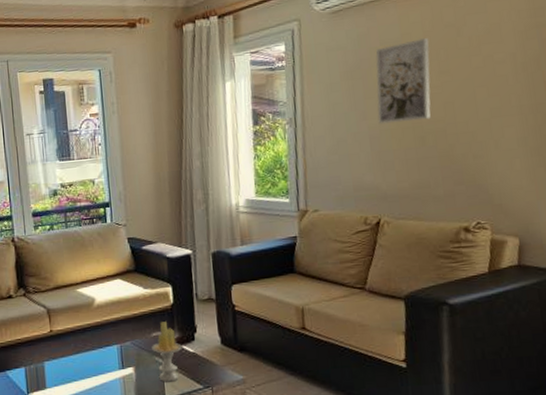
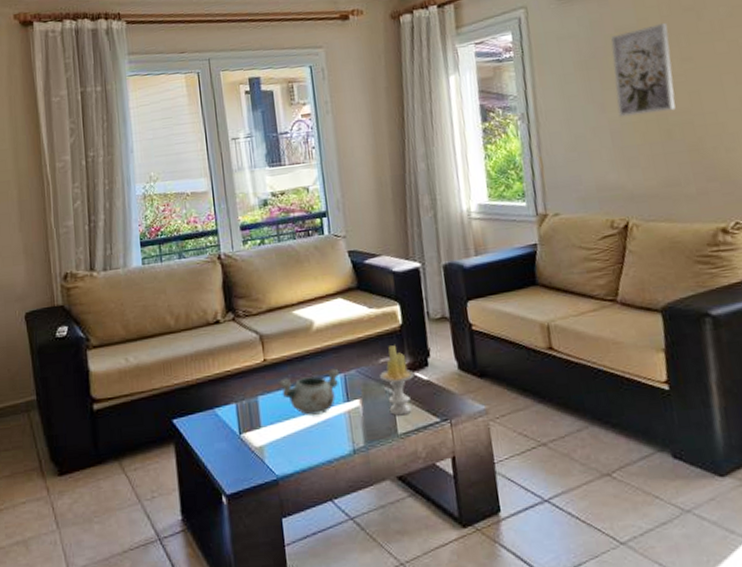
decorative bowl: none [62,340,117,380] -> present [278,368,340,416]

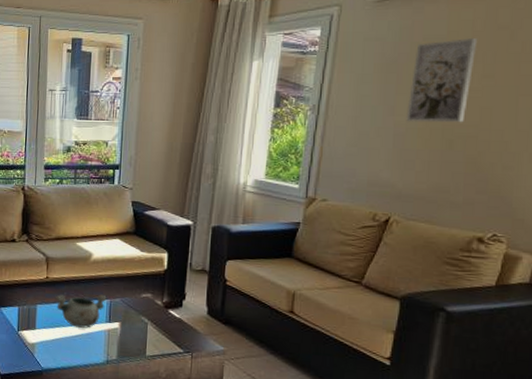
candle: present [380,345,415,416] -> none [140,285,169,342]

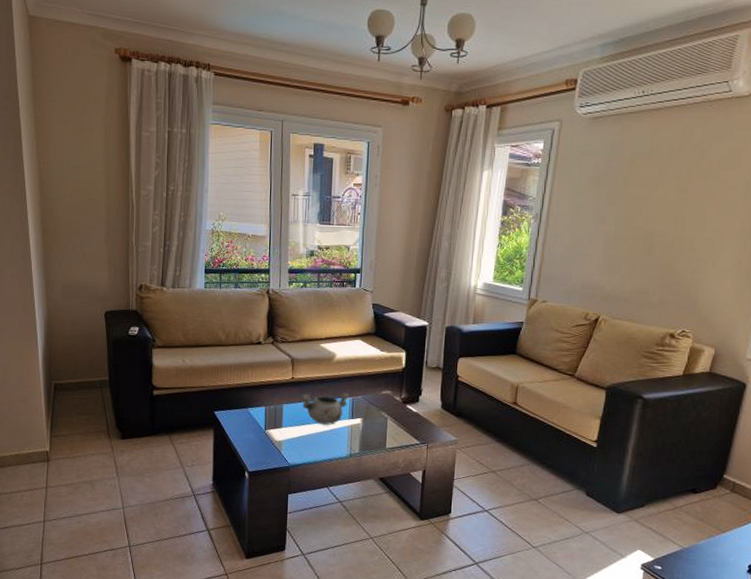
wall art: present [406,38,478,123] -> none [614,155,675,232]

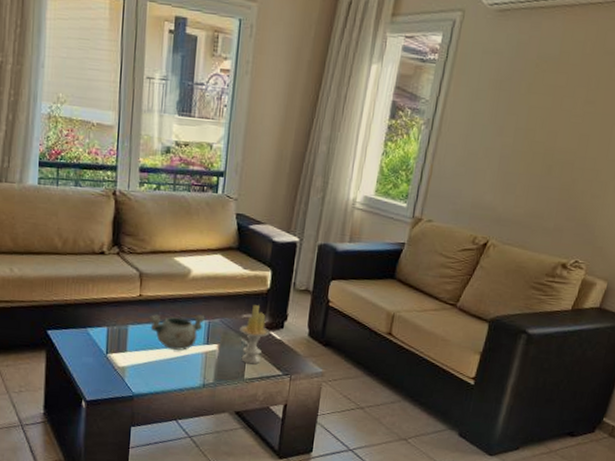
candle: none [380,382,407,435] -> present [240,305,270,365]

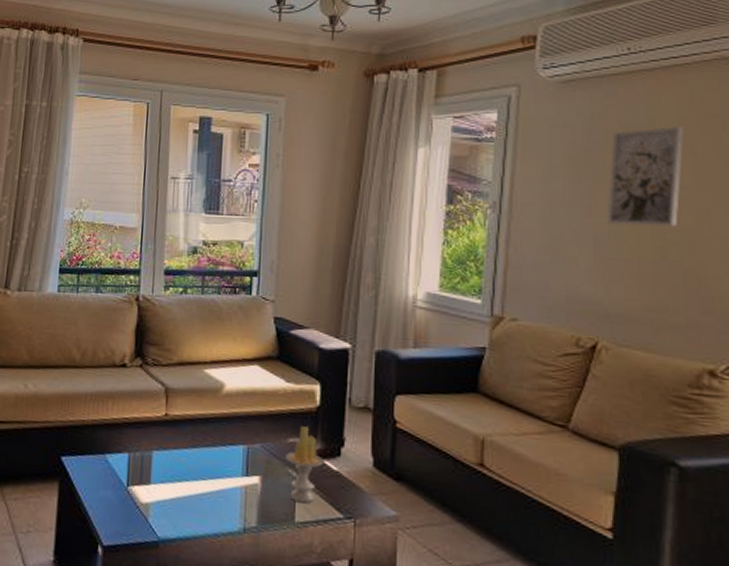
decorative bowl: present [148,314,205,351] -> none [176,437,243,484]
wall art: none [512,60,586,149] -> present [607,127,685,227]

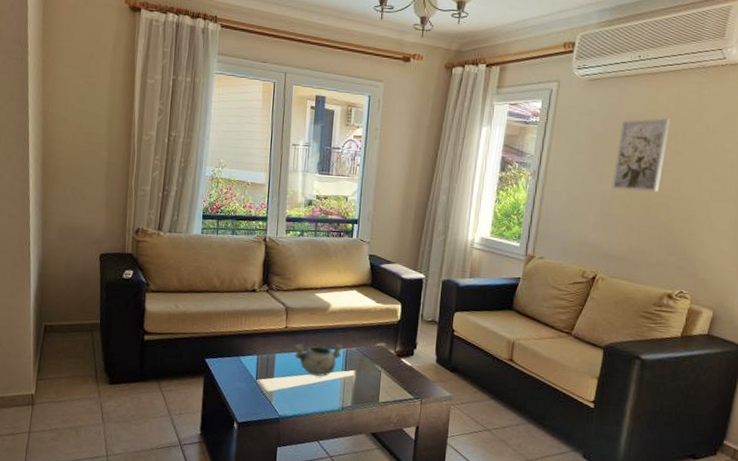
decorative bowl: none [176,437,243,484] -> present [293,343,343,376]
candle: present [286,426,324,504] -> none [374,335,401,389]

